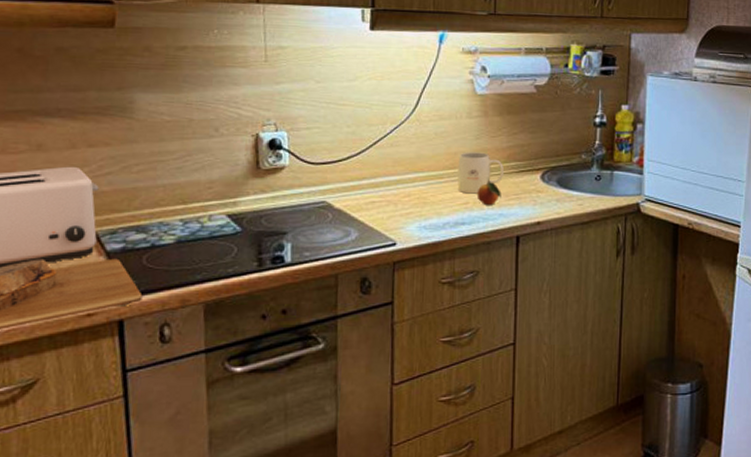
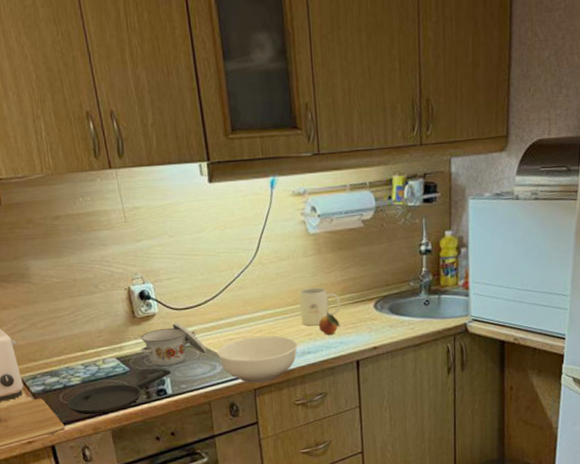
frying pan: none [151,232,293,283] -> present [67,369,171,415]
cooking pot: none [260,178,342,229] -> present [141,322,207,367]
bowl: none [353,201,451,256] -> present [216,336,298,384]

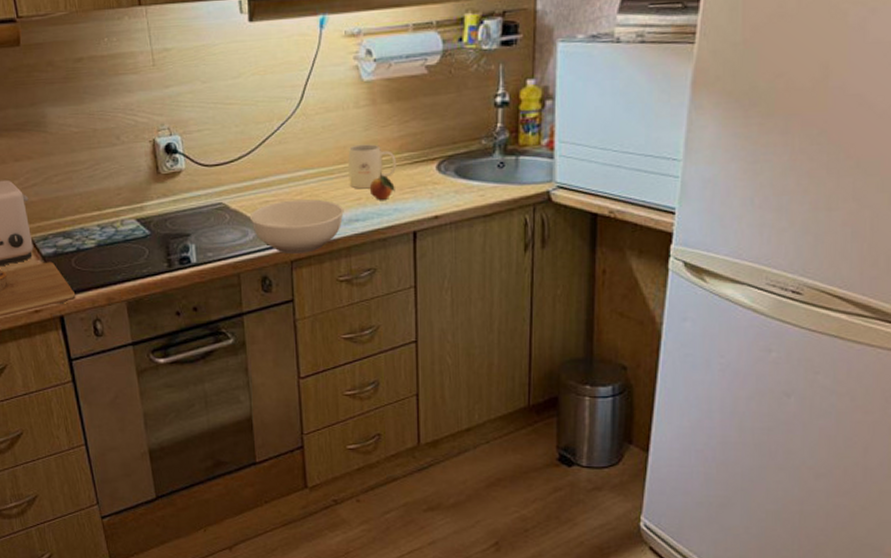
frying pan: present [67,369,171,415] -> none [79,234,196,283]
cooking pot: present [141,322,207,367] -> none [164,180,238,231]

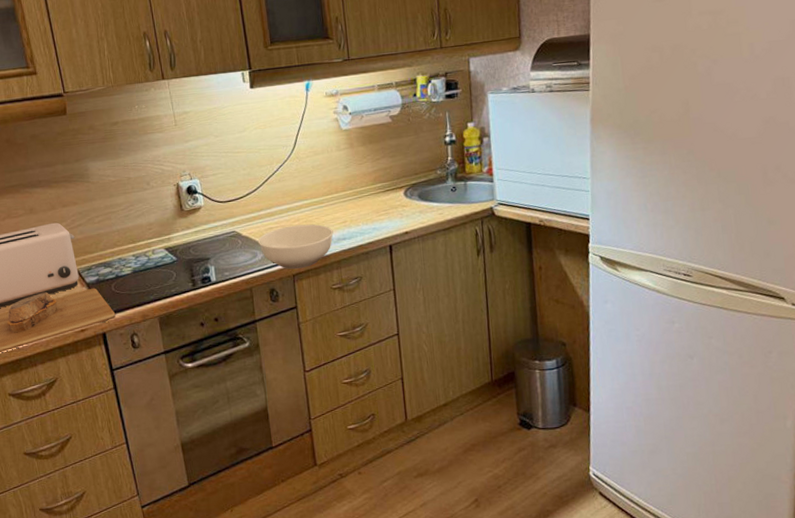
mug: present [348,144,397,189] -> none [333,178,373,214]
fruit: present [369,170,395,200] -> none [352,198,373,222]

